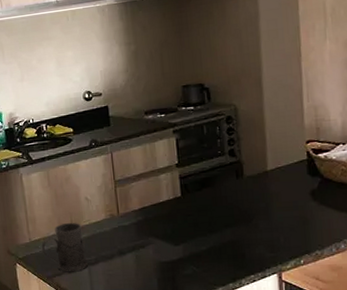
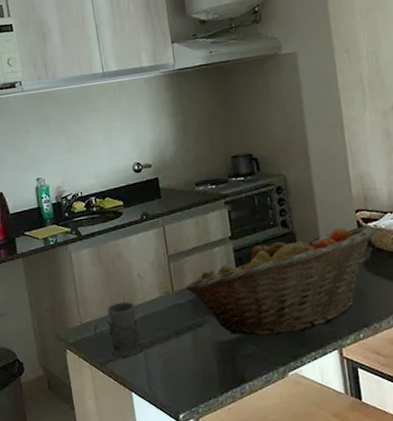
fruit basket: none [130,157,326,258] -> present [185,226,376,336]

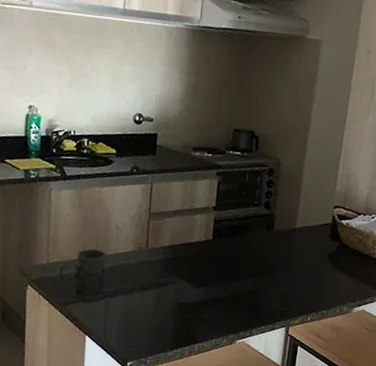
fruit basket: present [185,226,376,336] -> none [159,215,347,307]

